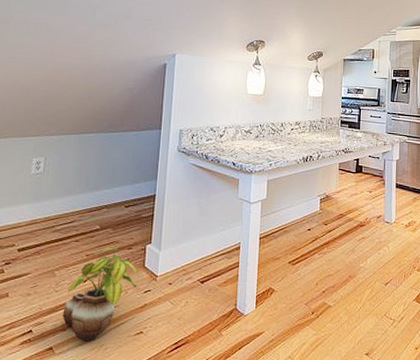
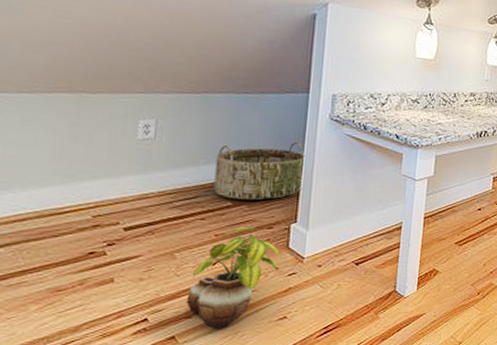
basket: none [86,171,158,224] -> present [213,141,305,200]

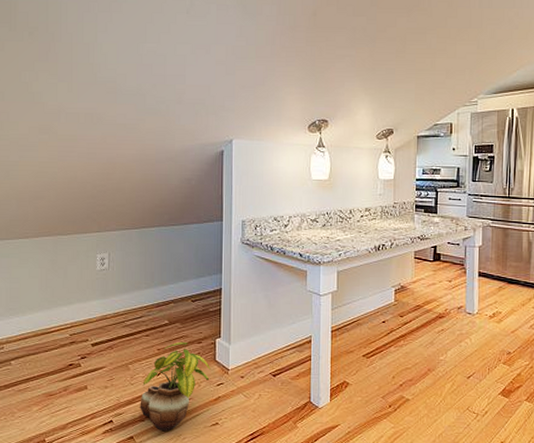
basket: present [213,141,305,200] -> none [154,265,224,318]

